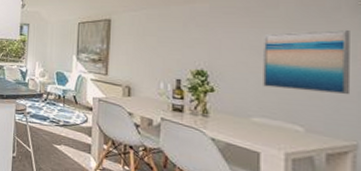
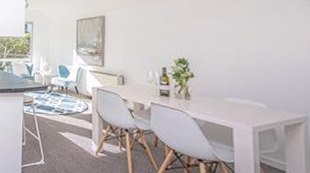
wall art: present [263,29,351,95] -> none [232,19,301,75]

